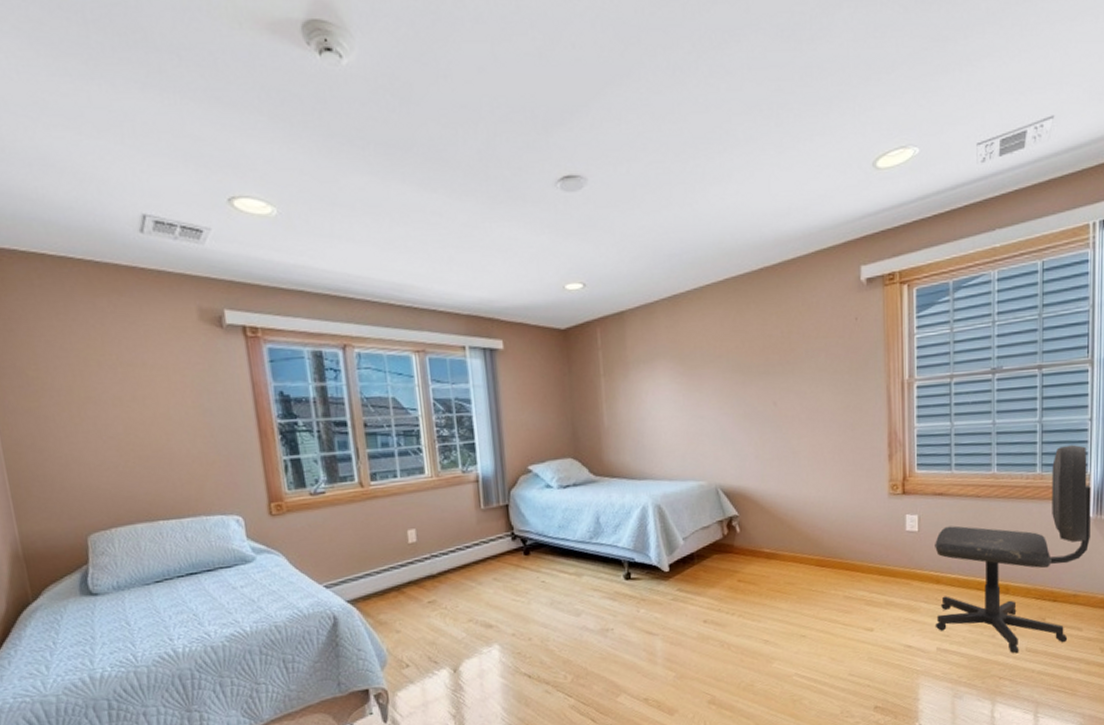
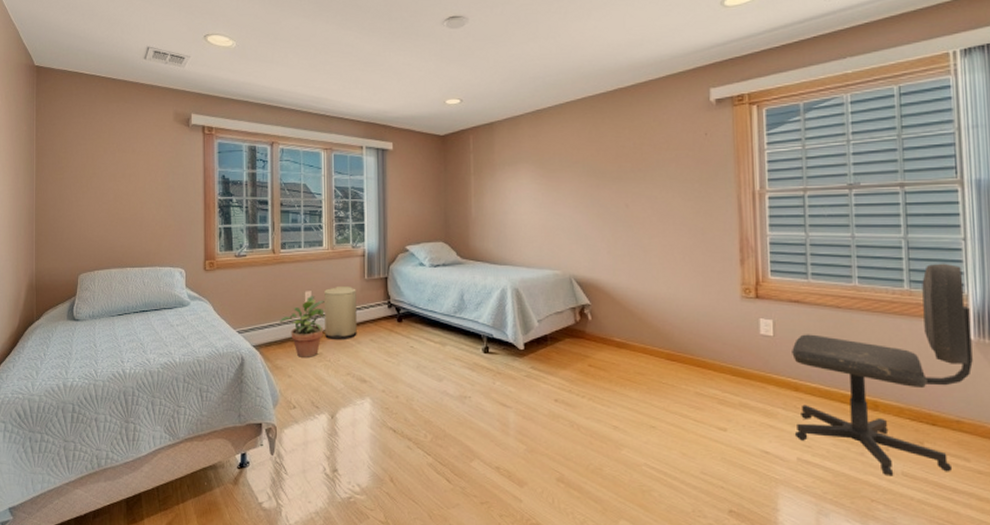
potted plant: none [377,534,436,608] -> present [279,296,326,357]
pedal bin: none [432,519,477,583] -> present [324,287,357,339]

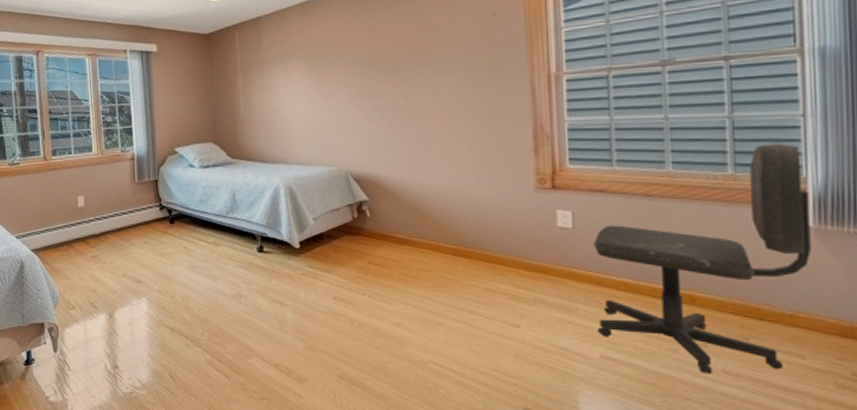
potted plant: present [279,296,326,357] -> none [54,200,98,260]
pedal bin: present [324,287,357,339] -> none [96,190,130,242]

